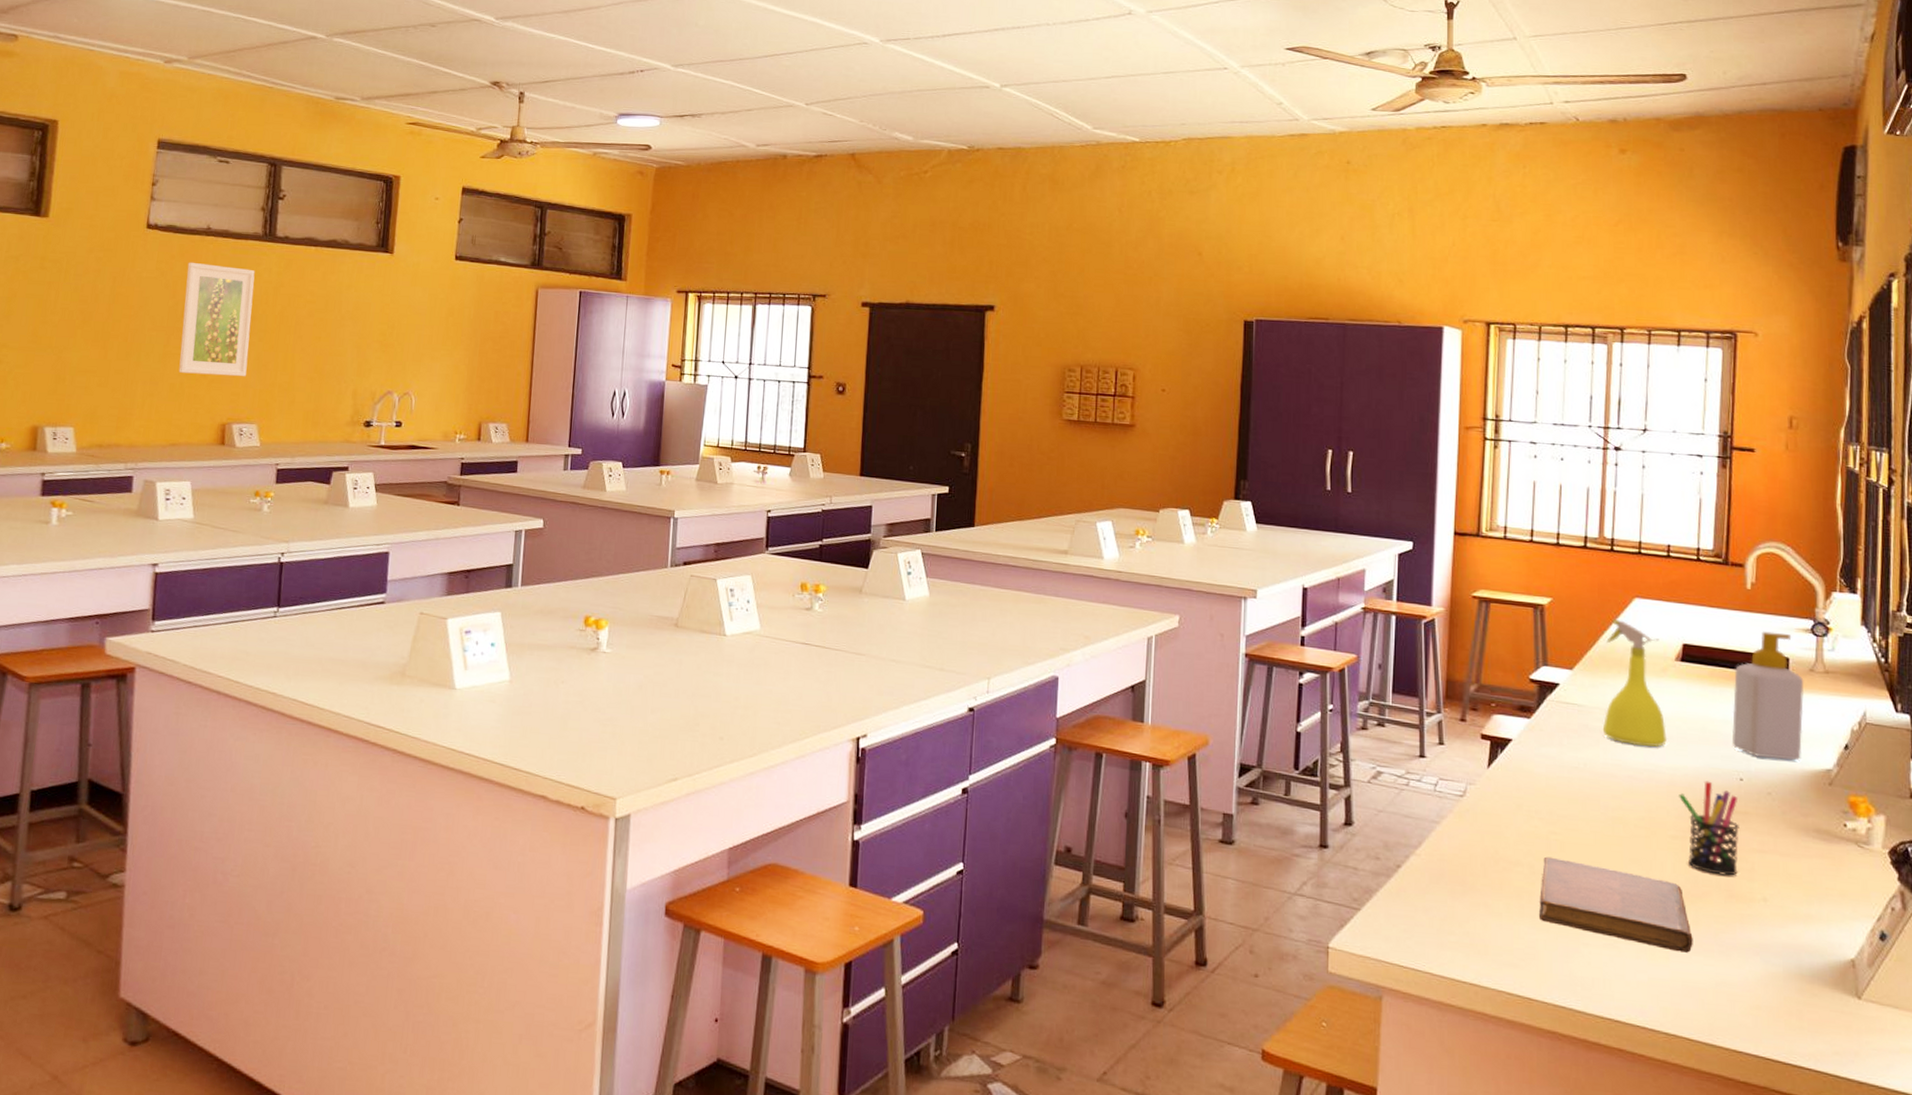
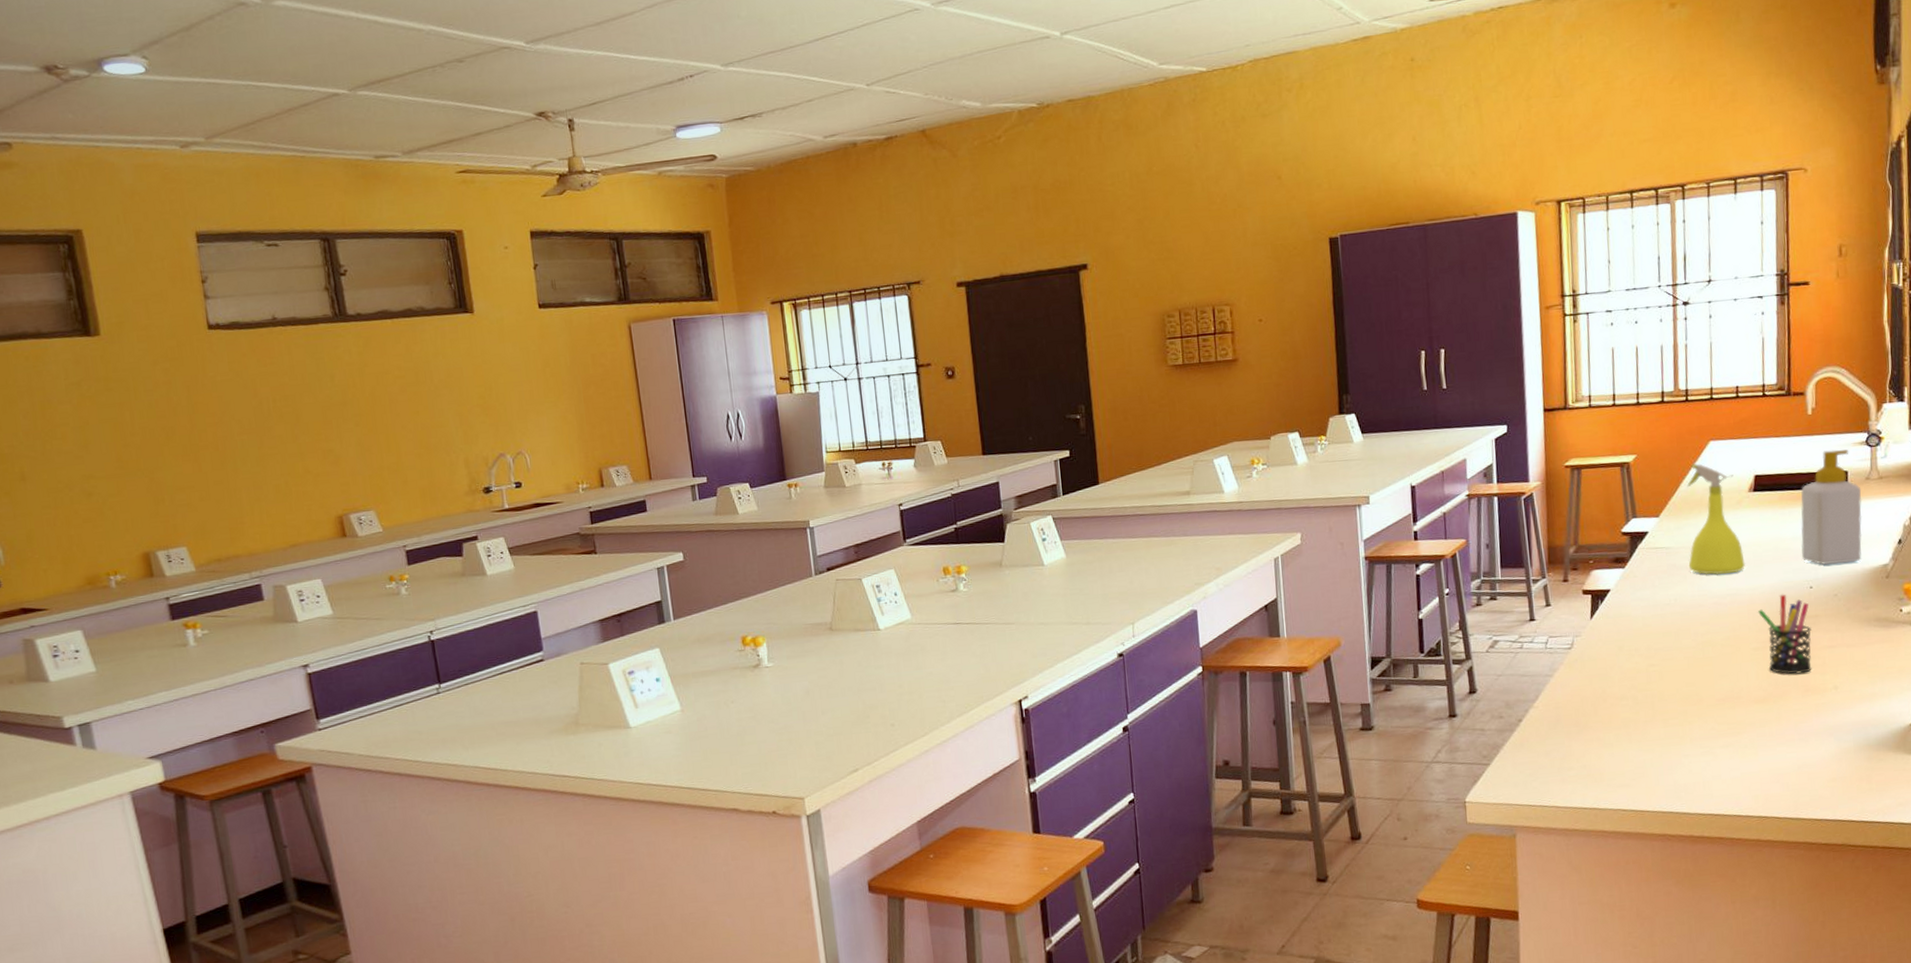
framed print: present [178,262,255,377] -> none [261,354,351,473]
notebook: present [1538,856,1693,953] -> none [1644,686,1777,747]

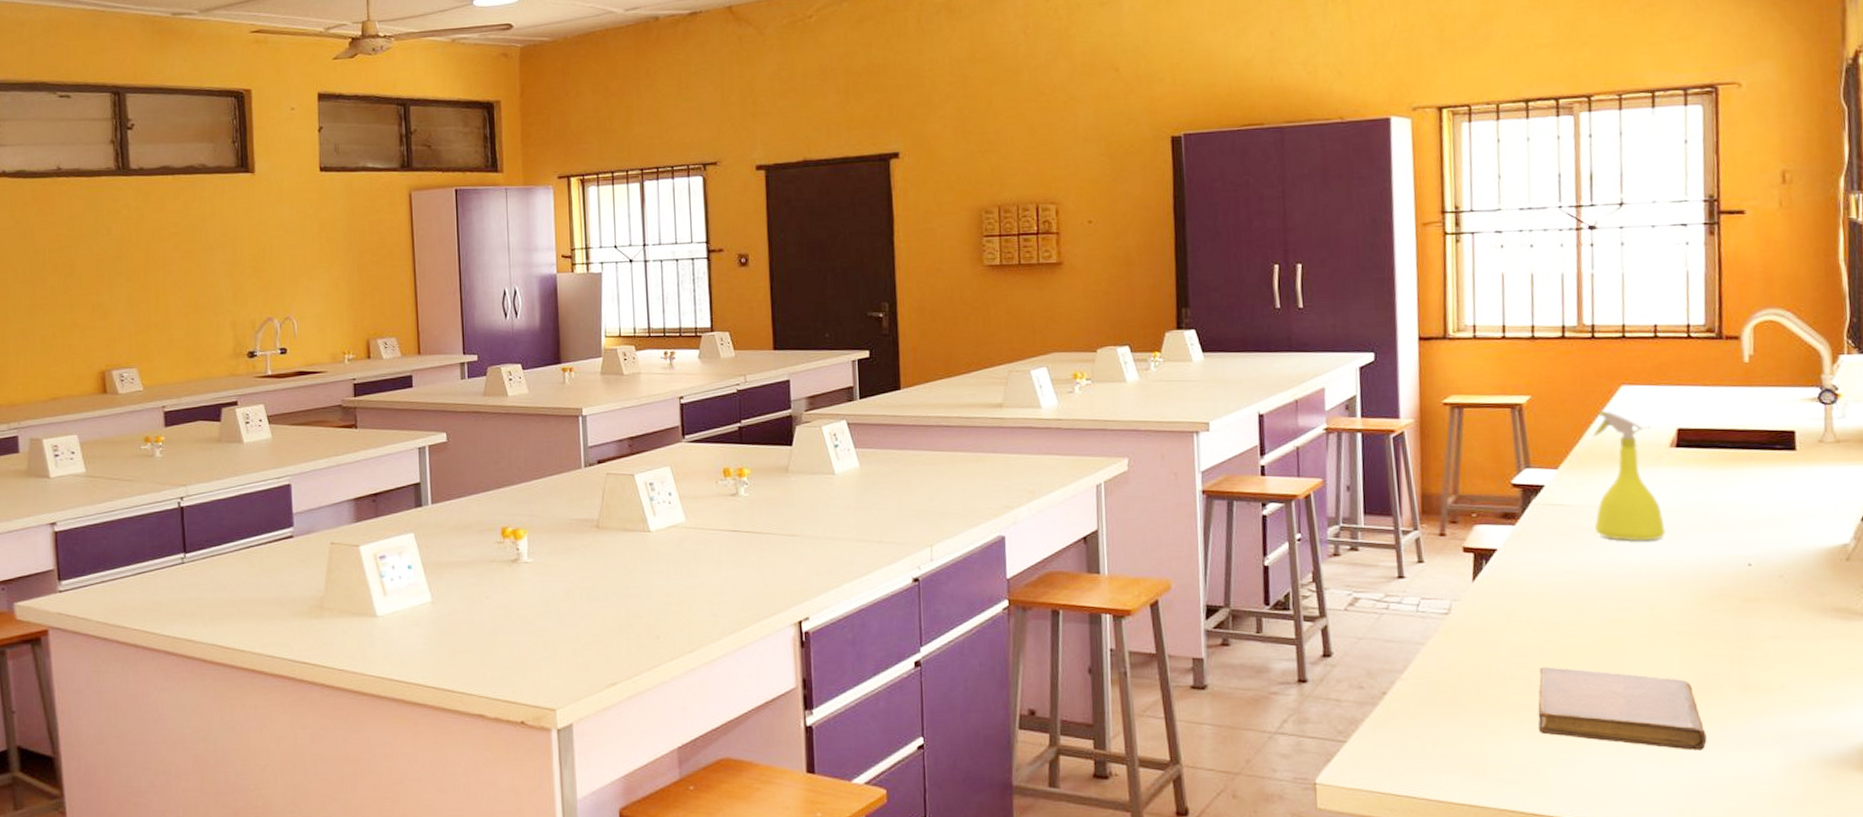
notebook: none [1644,686,1777,747] -> present [1537,667,1707,751]
pen holder: present [1758,594,1812,674] -> none [1682,570,1751,667]
soap bottle: present [1800,449,1862,565] -> none [1735,405,1815,540]

